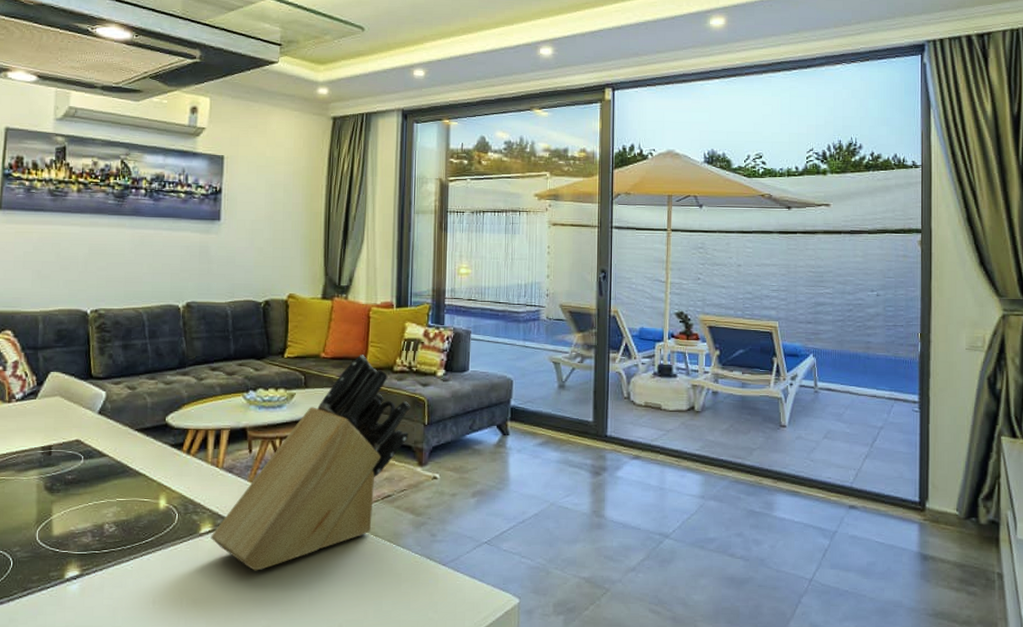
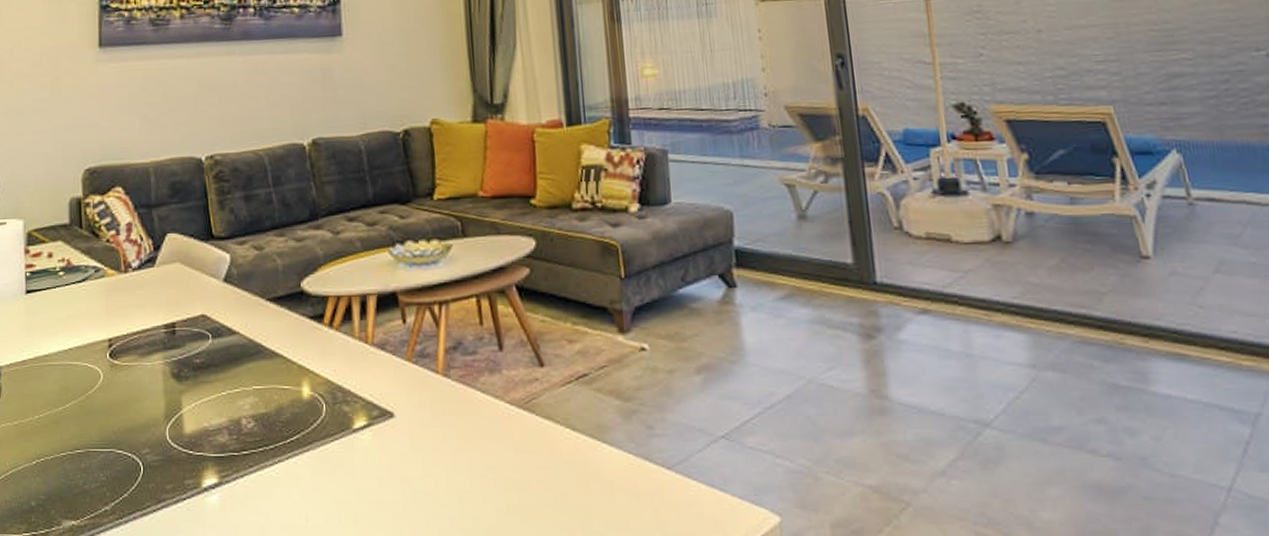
knife block: present [211,354,411,571] -> none [367,190,602,478]

